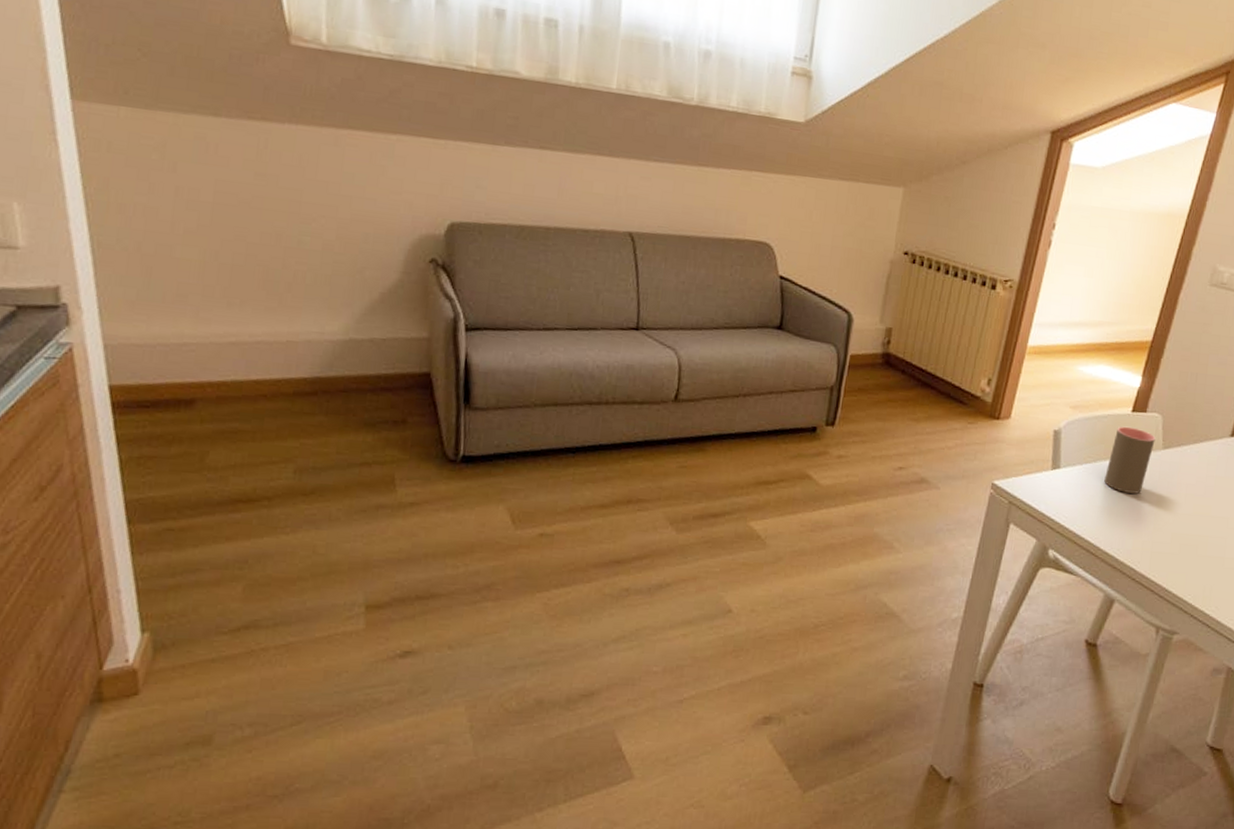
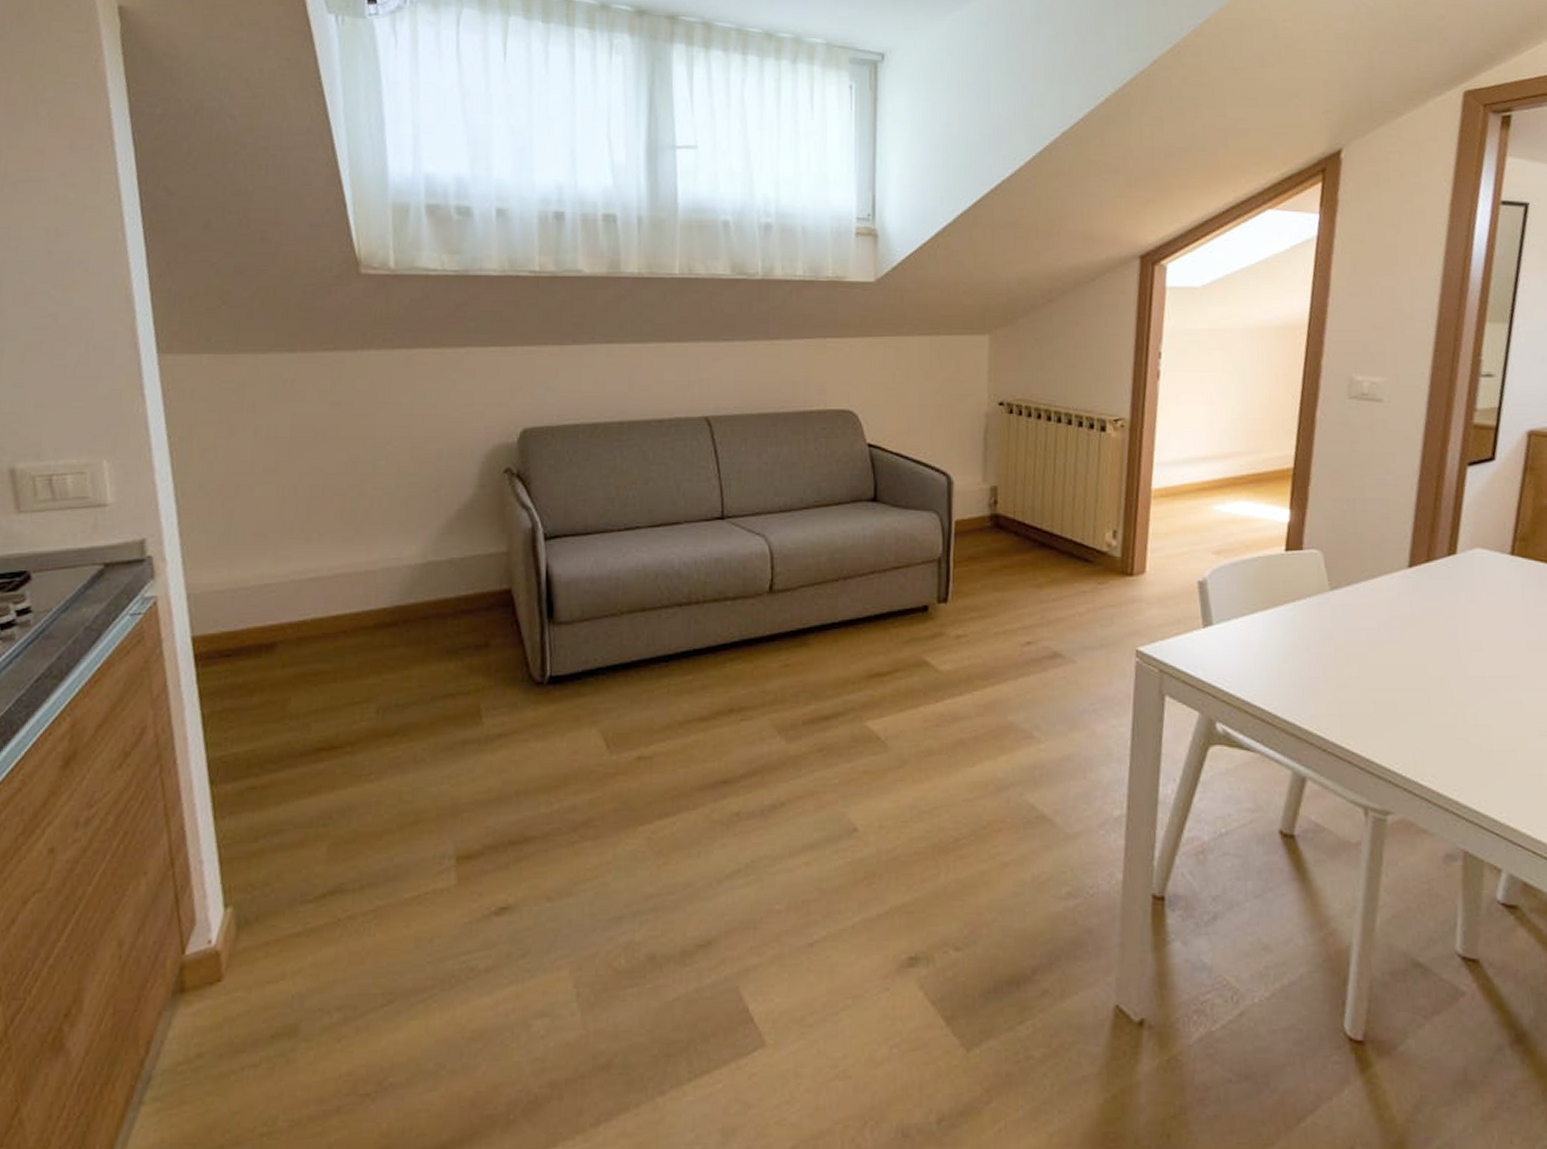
cup: present [1104,426,1156,494] -> none [1267,568,1320,646]

